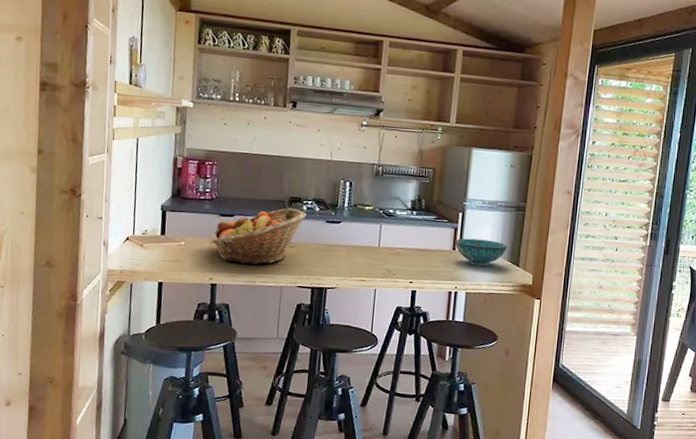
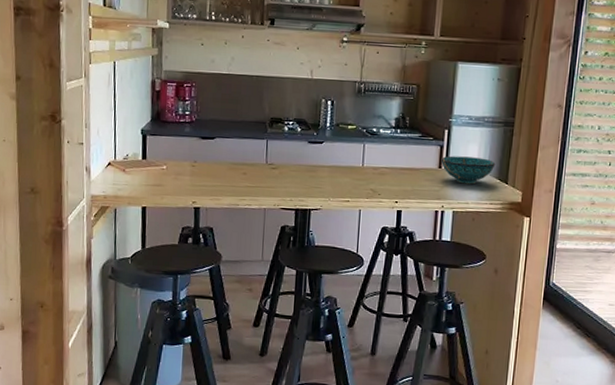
fruit basket: present [211,208,307,265] -> none [192,129,288,188]

